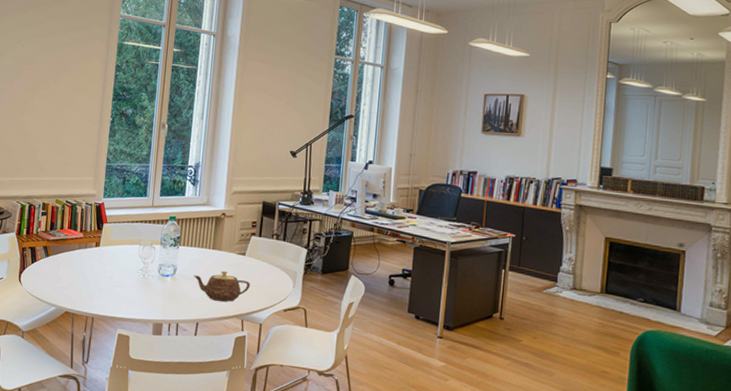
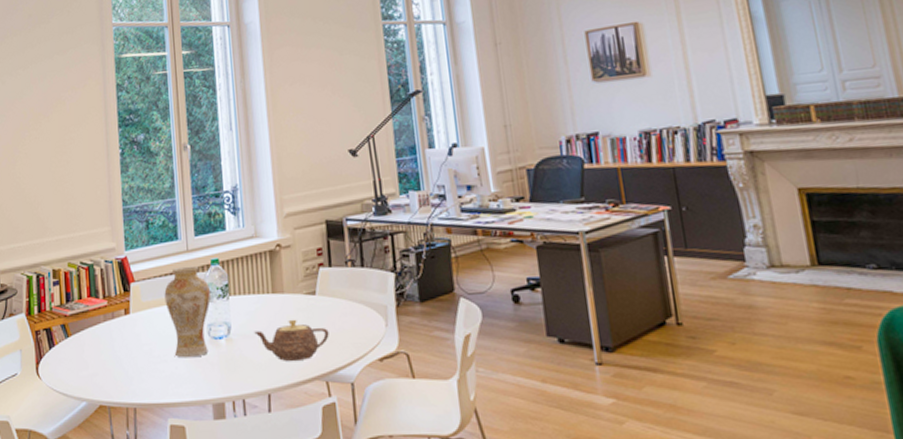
vase: none [128,217,165,288] -> present [164,265,211,358]

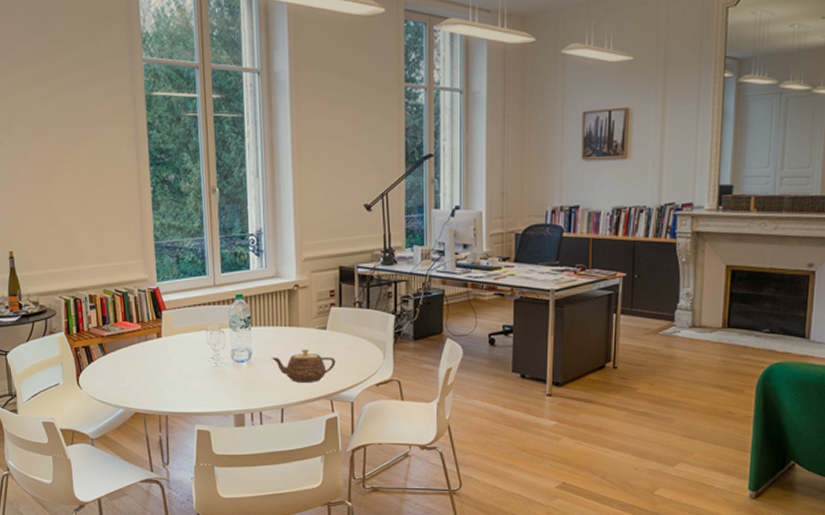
vase: present [164,265,211,358] -> none [193,299,234,377]

